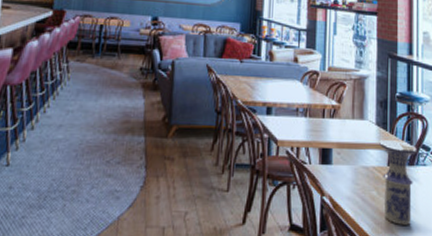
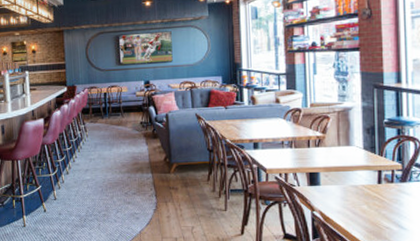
vase: present [379,140,417,225] -> none [368,161,409,232]

